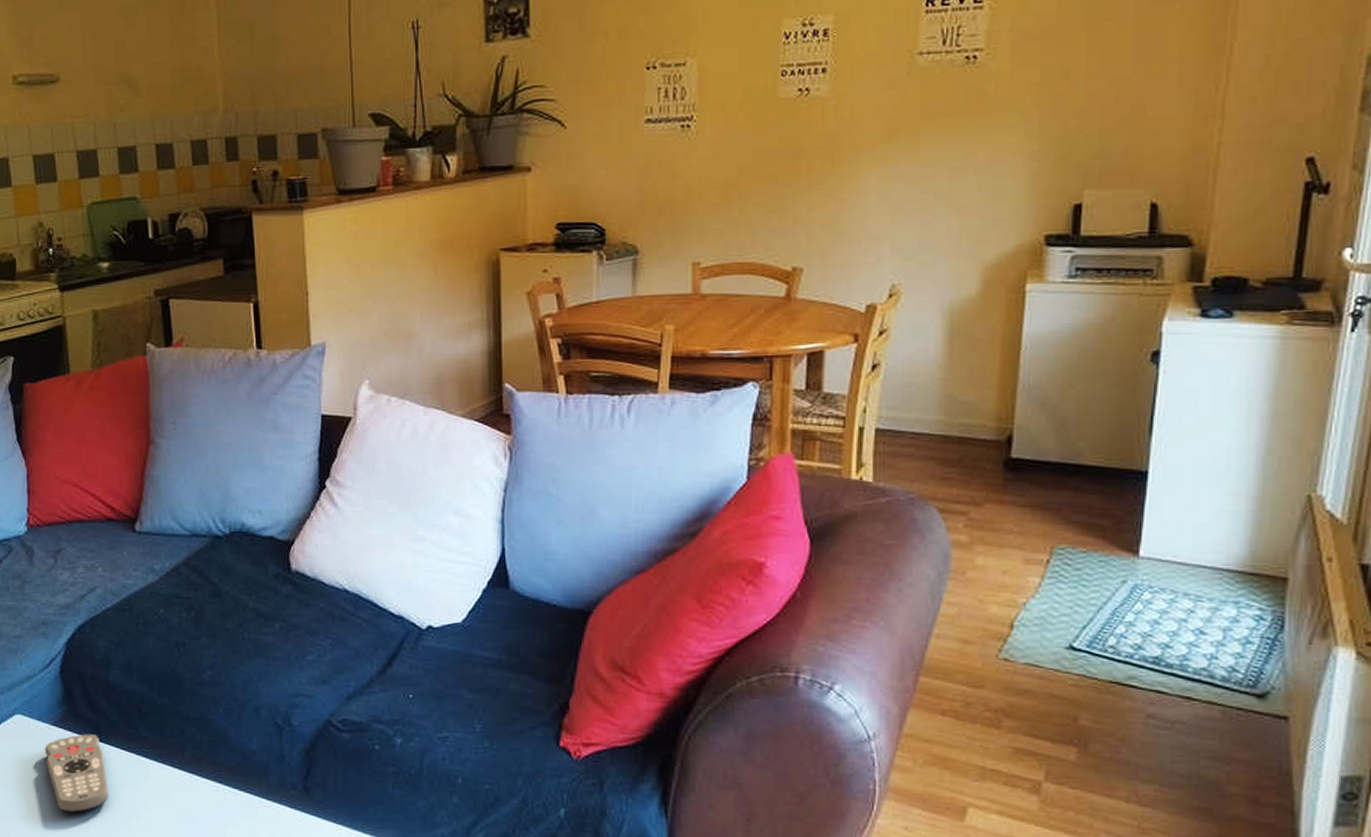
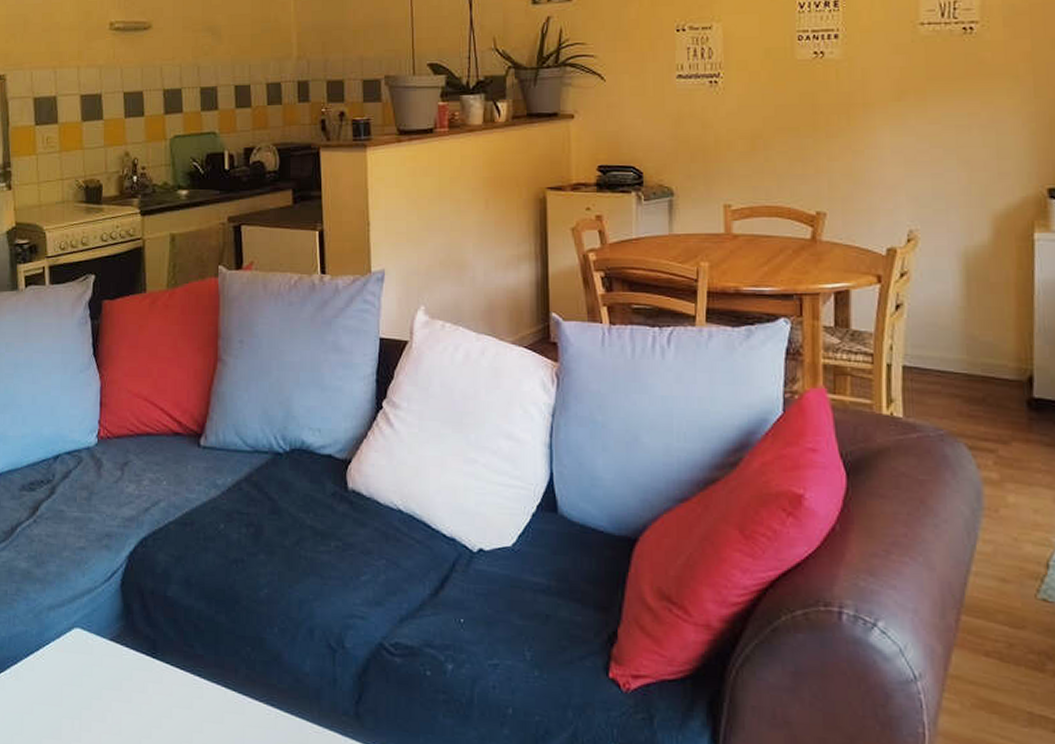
remote control: present [45,734,109,813] -> none [101,650,162,734]

